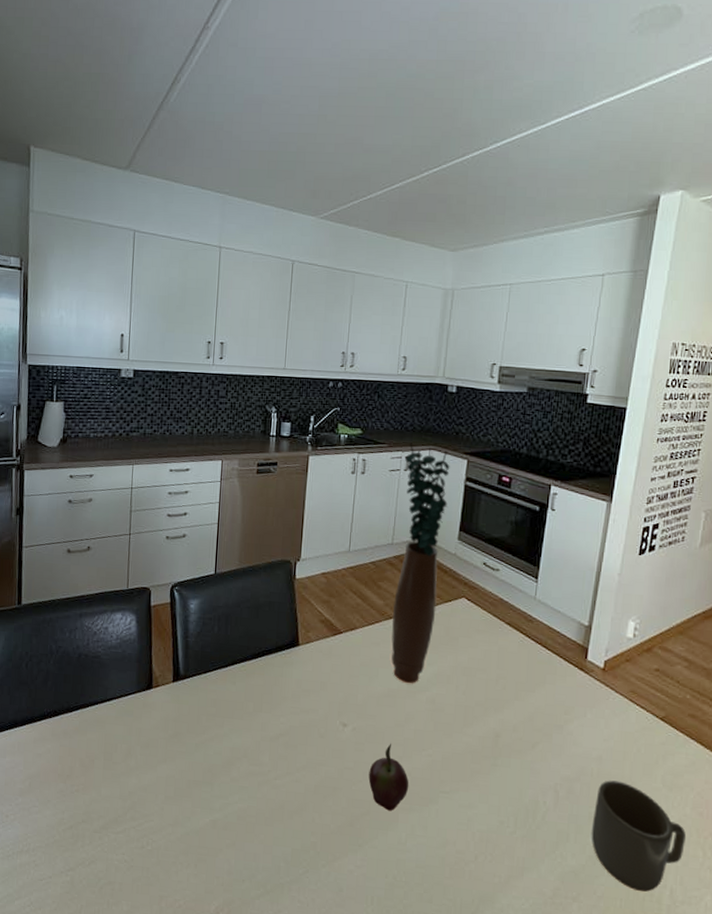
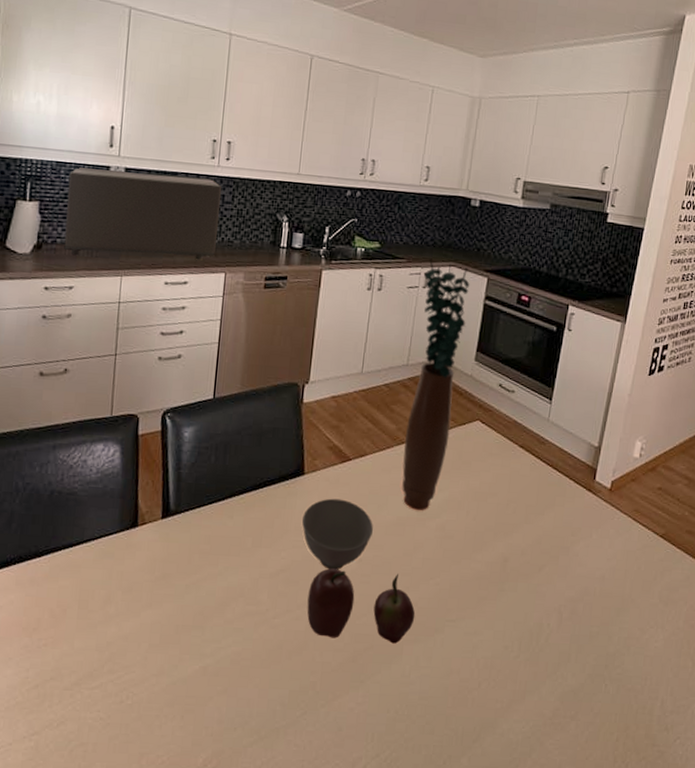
microwave: none [85,370,217,449] -> present [64,166,222,260]
bowl: none [298,668,365,737] -> present [301,498,373,570]
fruit: none [305,735,350,802] -> present [307,568,355,639]
mug: present [591,780,687,892] -> none [591,599,679,706]

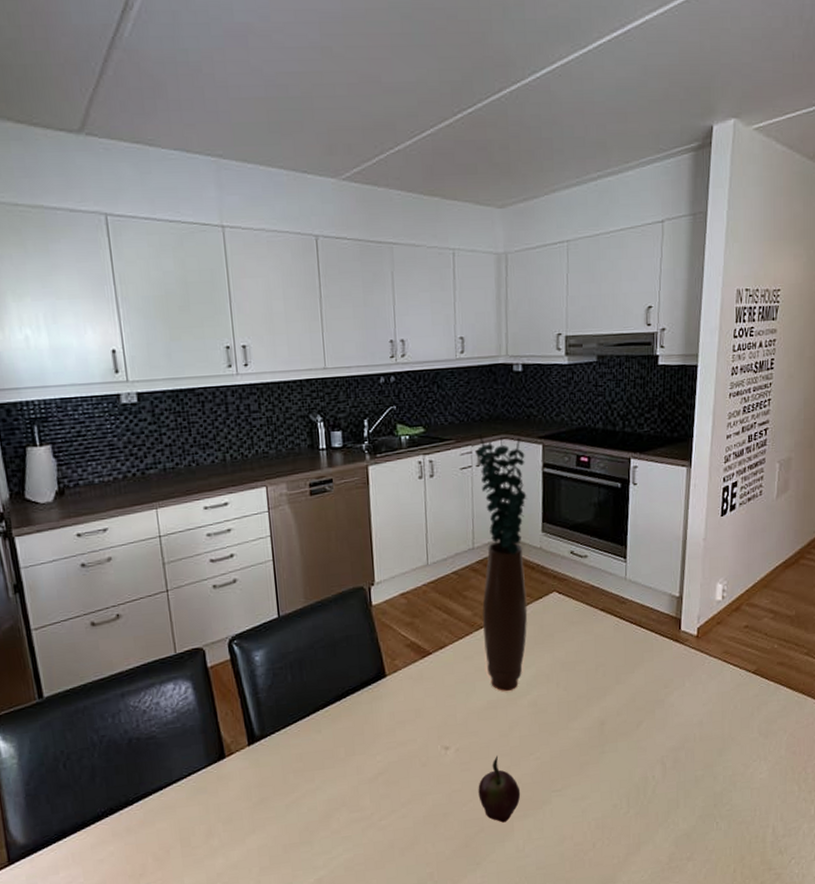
microwave: present [64,166,222,260] -> none [77,389,252,496]
bowl: present [301,498,373,570] -> none [391,693,465,764]
fruit: present [307,568,355,639] -> none [410,762,458,829]

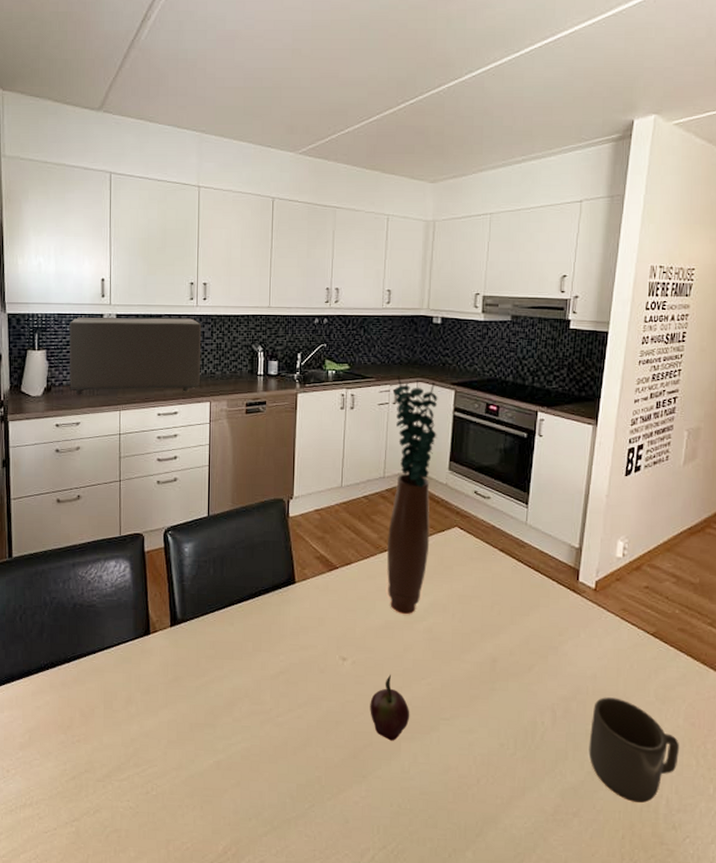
microwave: none [77,389,252,496] -> present [69,316,202,395]
mug: none [698,739,783,837] -> present [588,697,680,804]

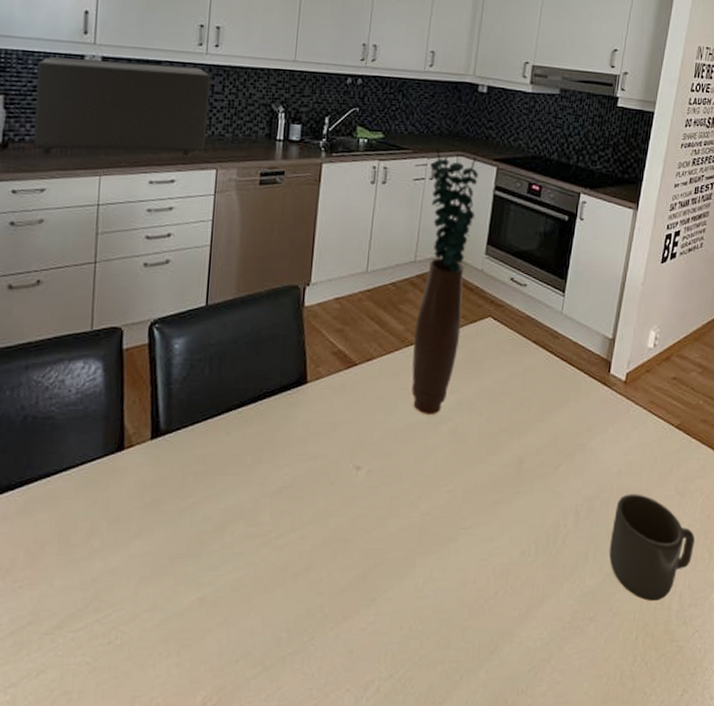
fruit: present [370,674,410,741] -> none [384,482,428,557]

